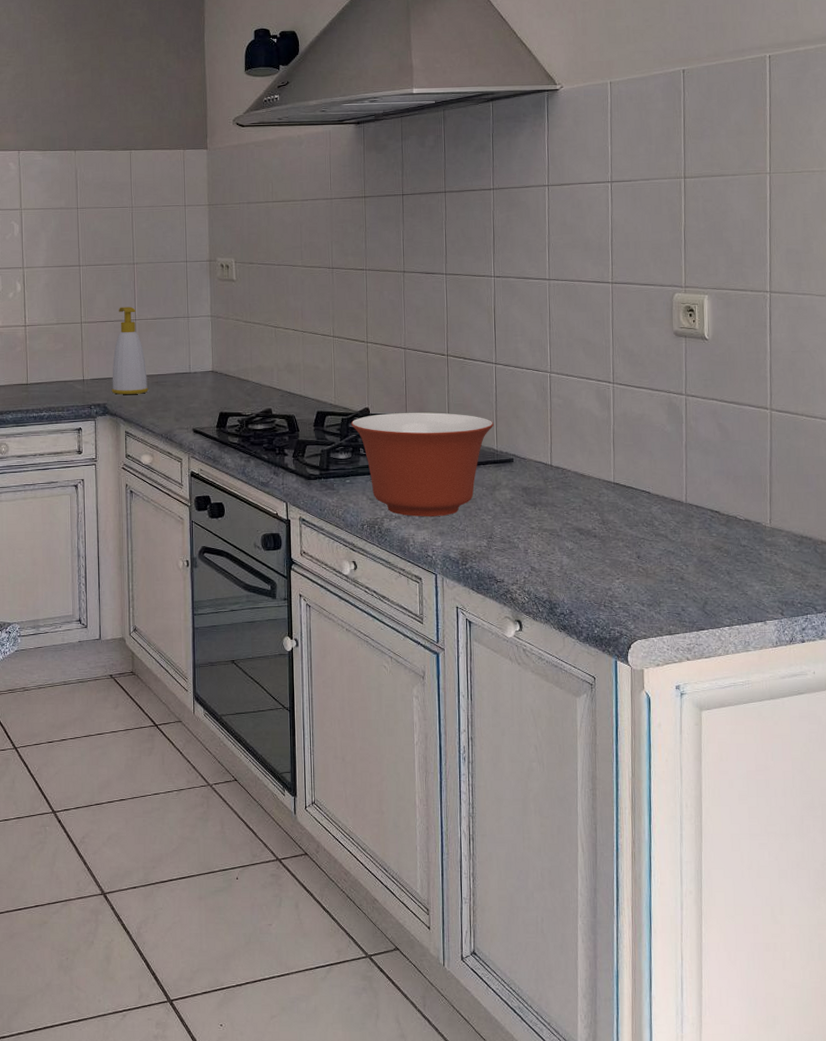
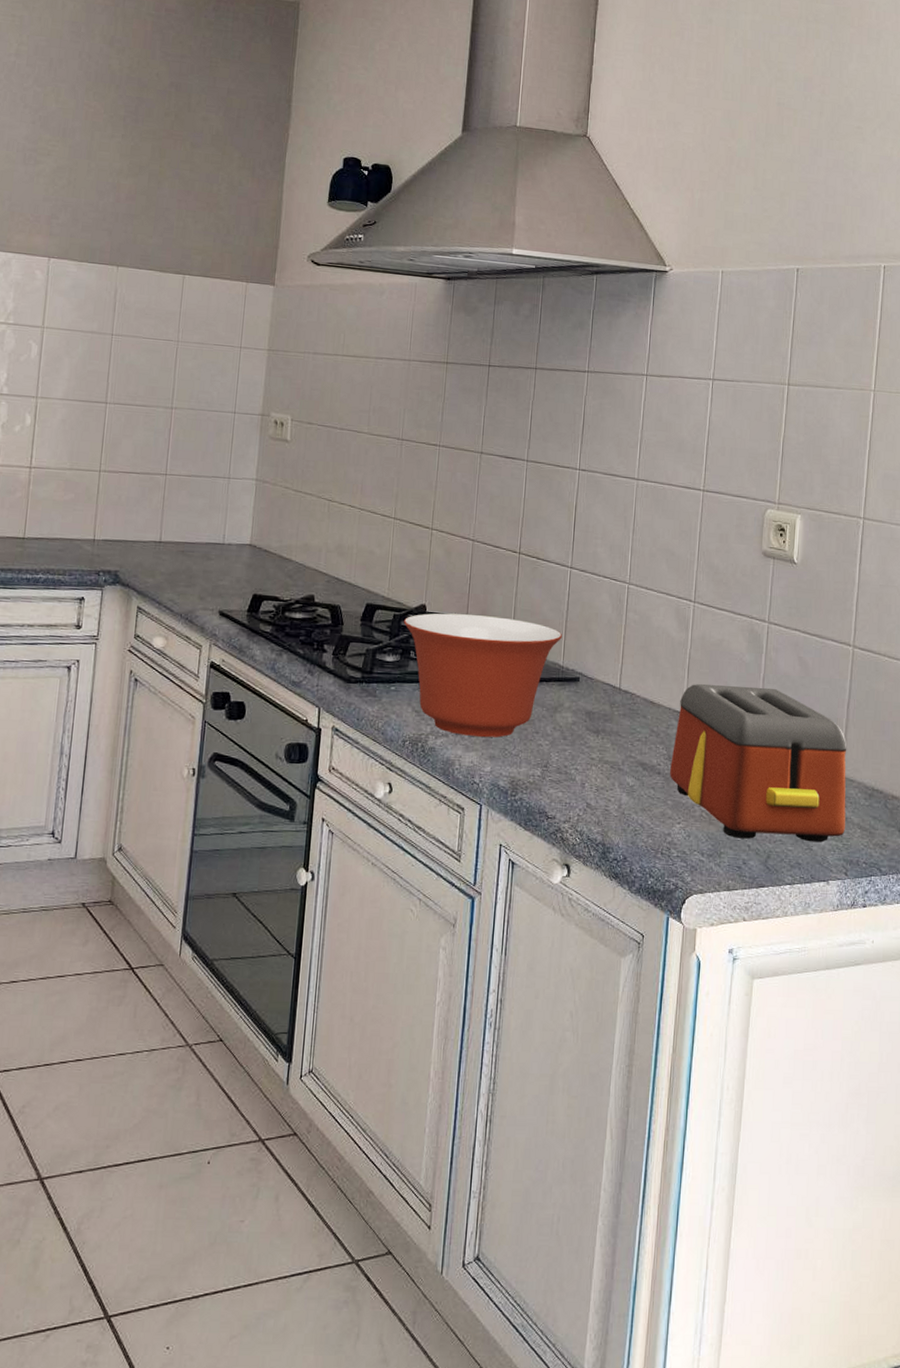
soap bottle: present [111,306,149,395] -> none [126,457,172,564]
toaster: none [605,453,778,589] -> present [670,684,847,843]

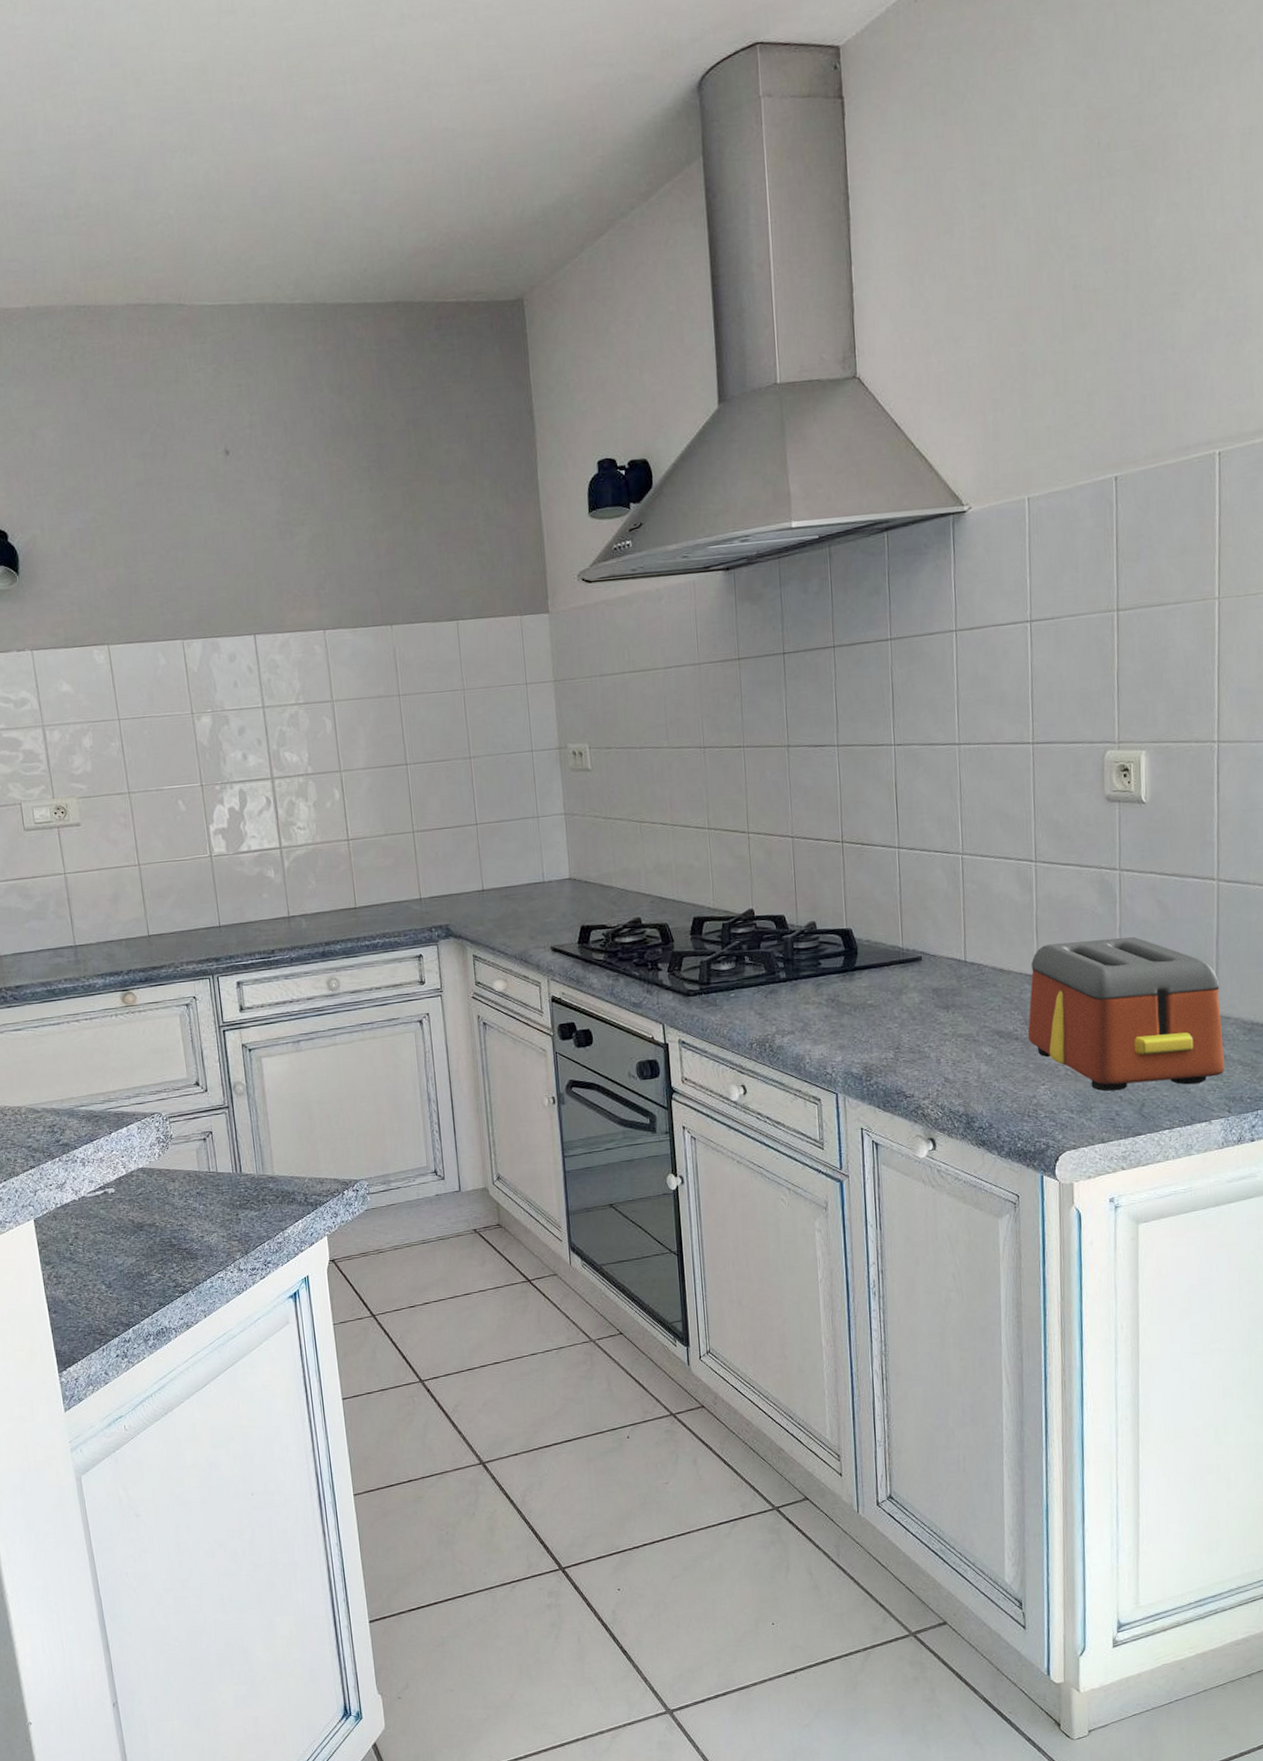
mixing bowl: present [403,613,562,738] -> none [733,908,898,1030]

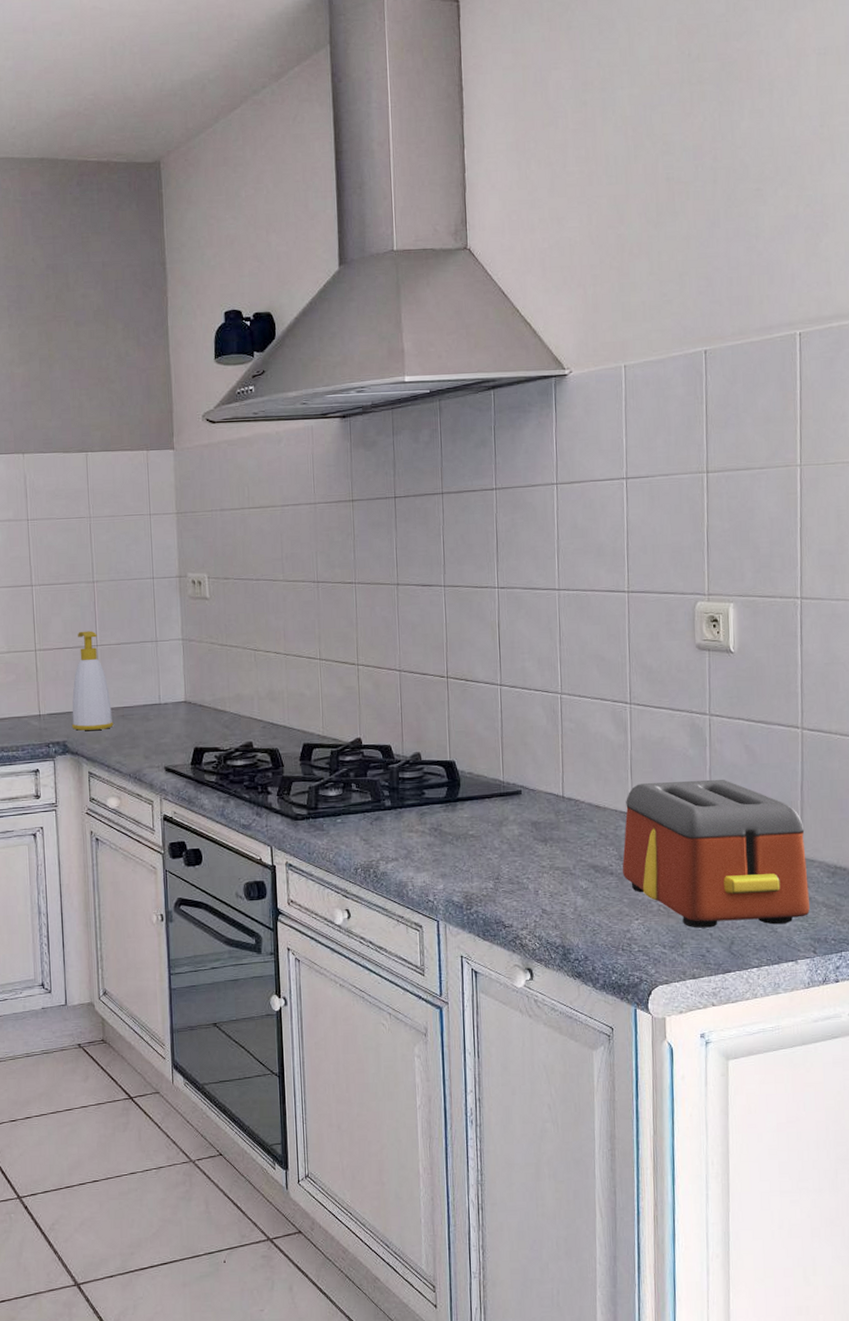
soap bottle: none [453,809,497,913] -> present [71,631,114,731]

